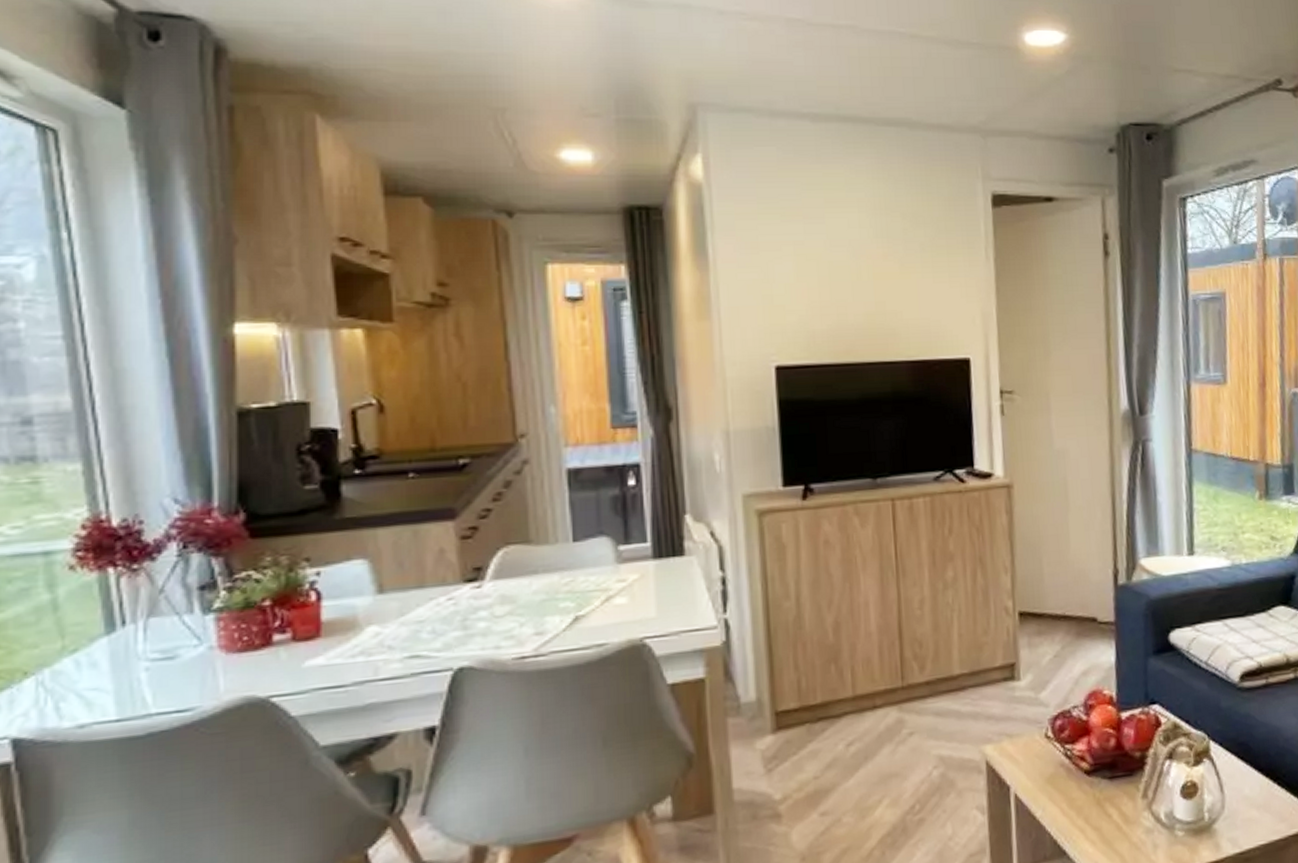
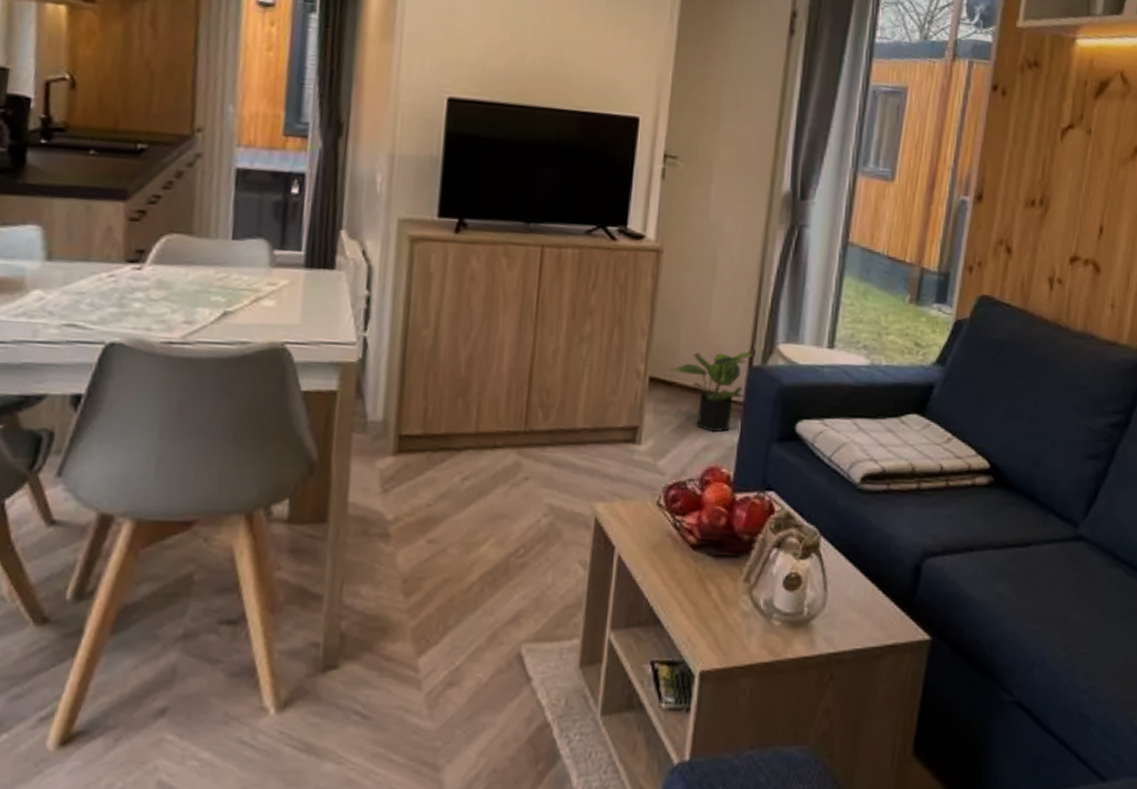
potted plant: none [1038,571,1118,657] -> present [670,352,754,433]

